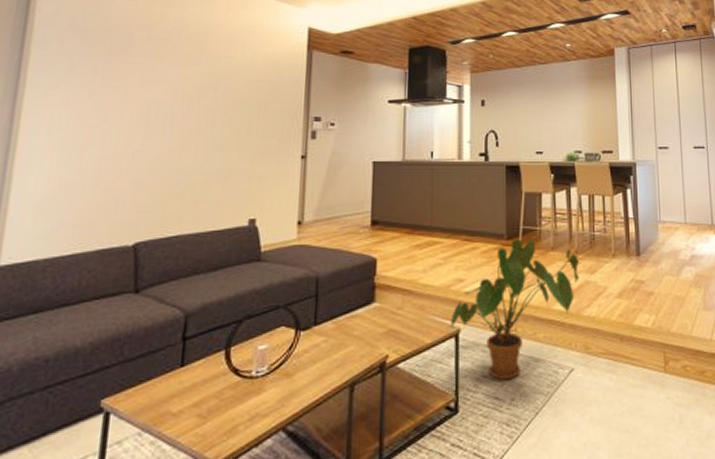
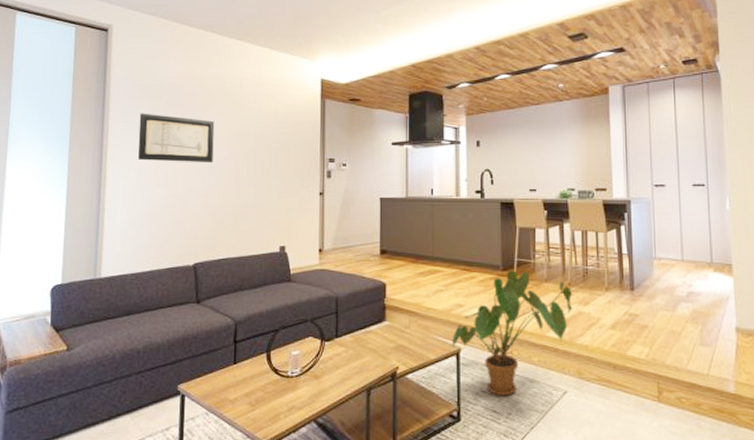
wall art: none [66,59,173,121] -> present [138,113,215,163]

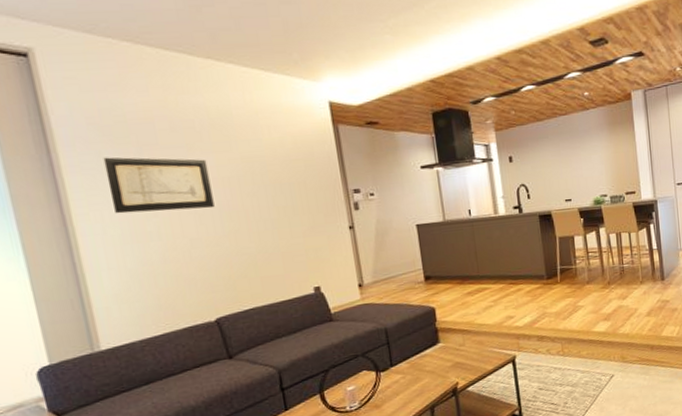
house plant: present [452,270,573,397] -> none [506,277,614,390]

